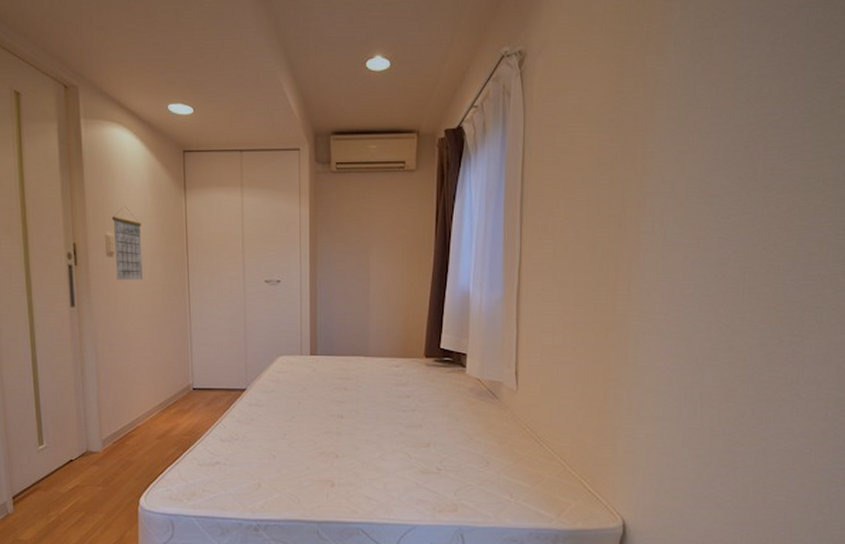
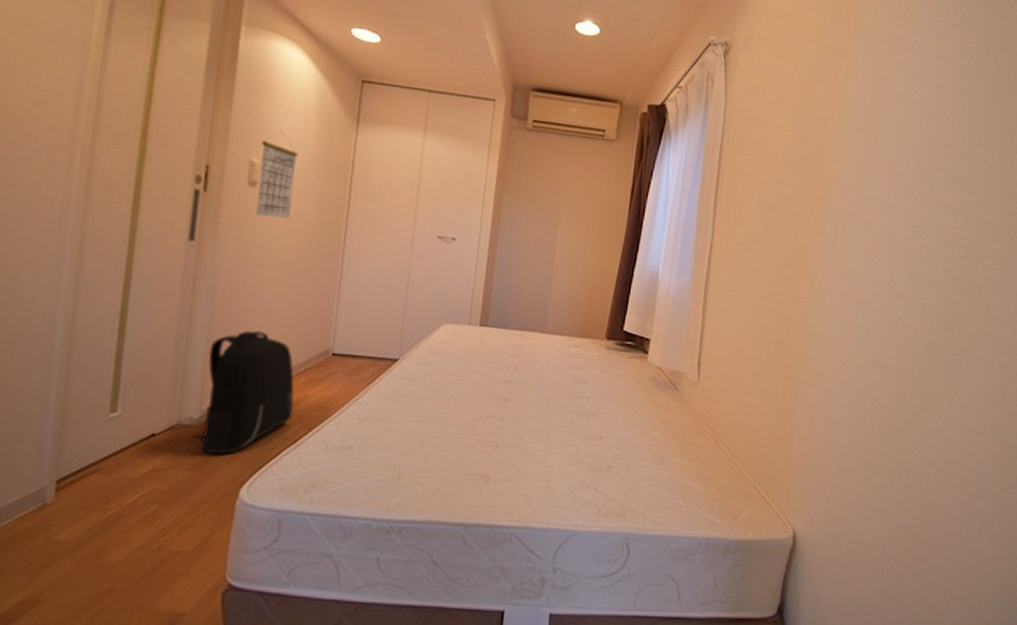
backpack: none [99,375,170,474] -> present [193,330,294,455]

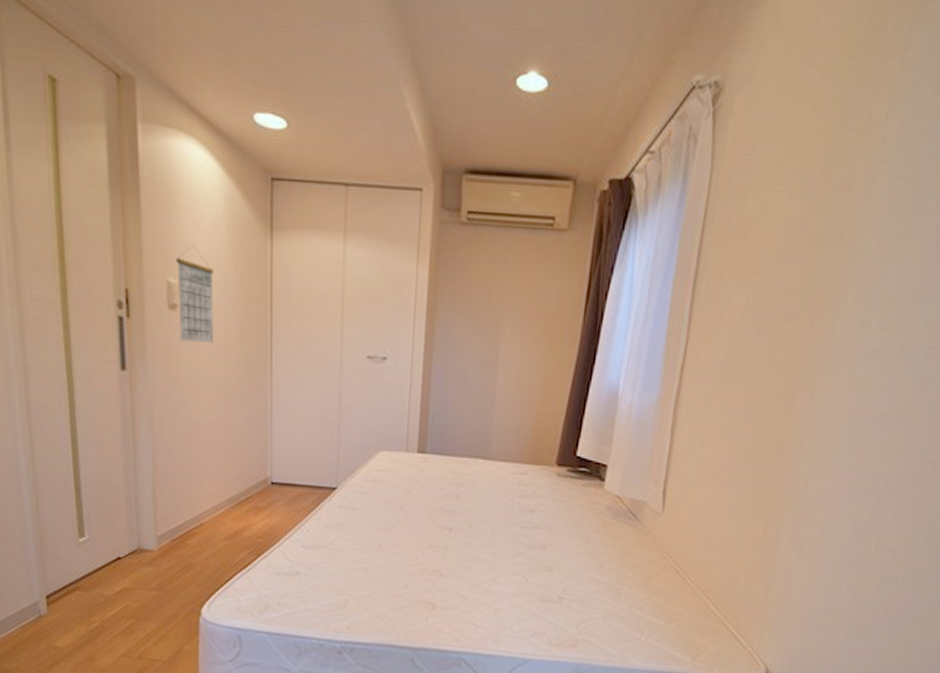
backpack: present [193,330,294,455] -> none [154,459,240,578]

